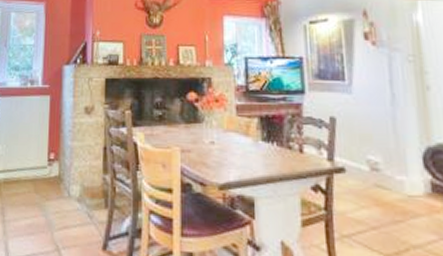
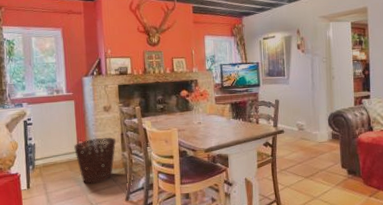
basket: none [43,150,97,217] -> present [74,137,116,184]

